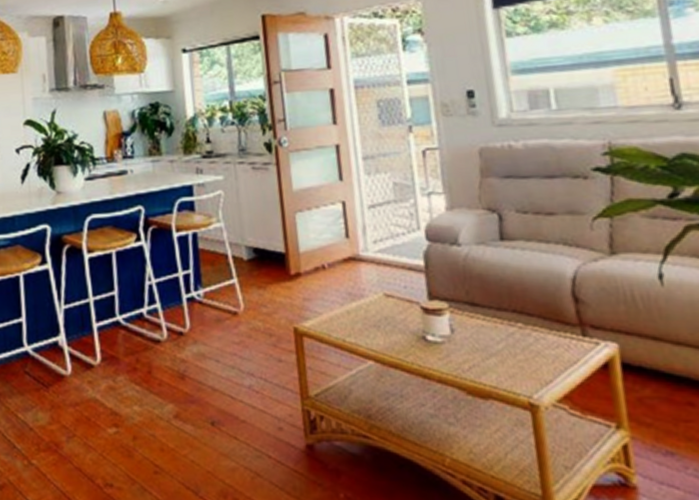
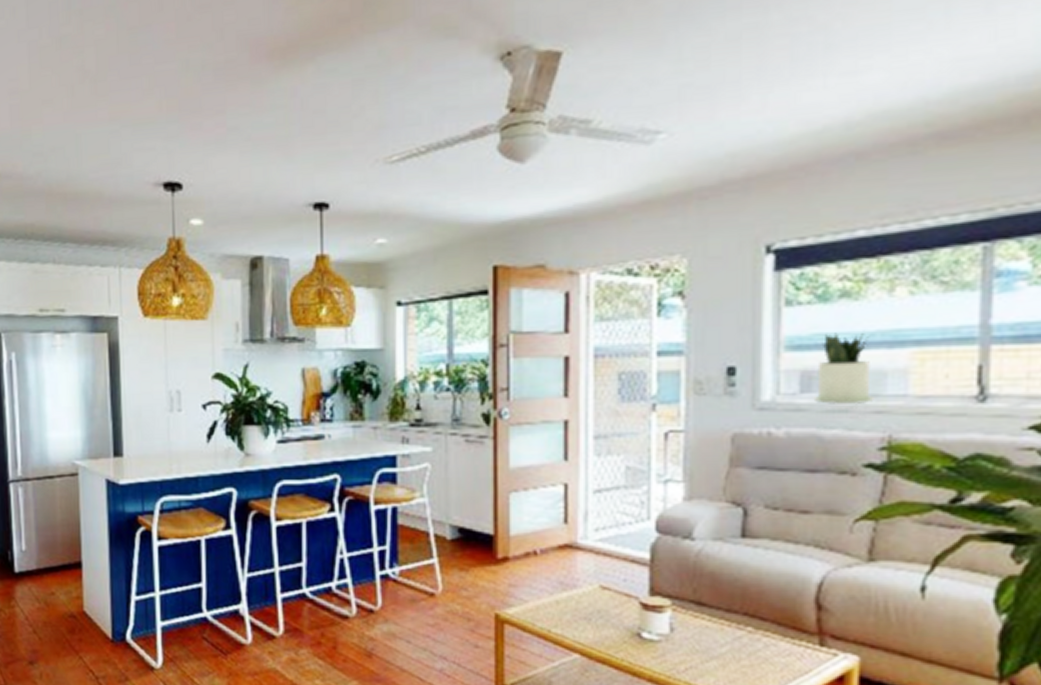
planter: none [540,57,591,118] -> present [813,332,875,404]

